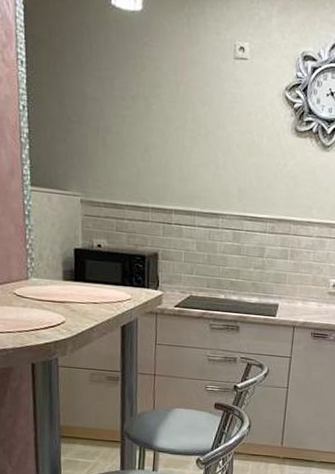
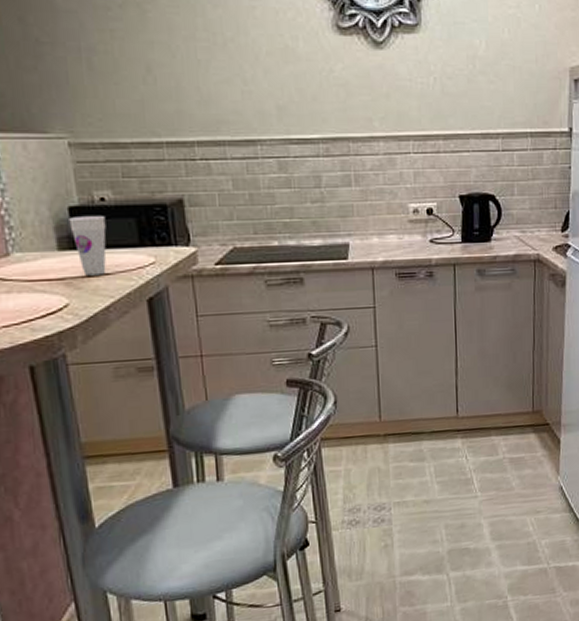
cup: none [73,256,100,303] -> present [69,215,107,276]

